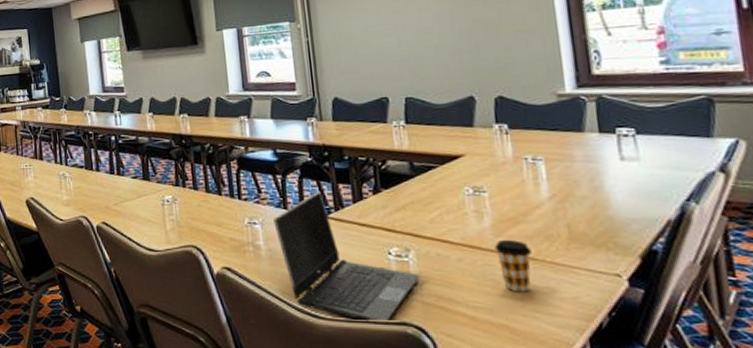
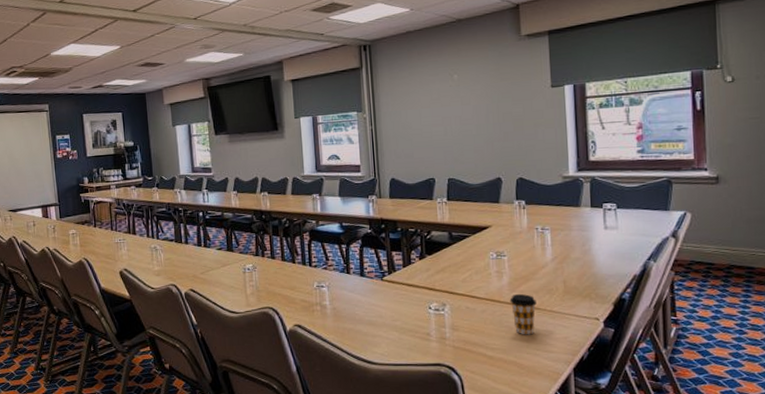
laptop computer: present [273,191,420,323] -> none [338,258,452,365]

